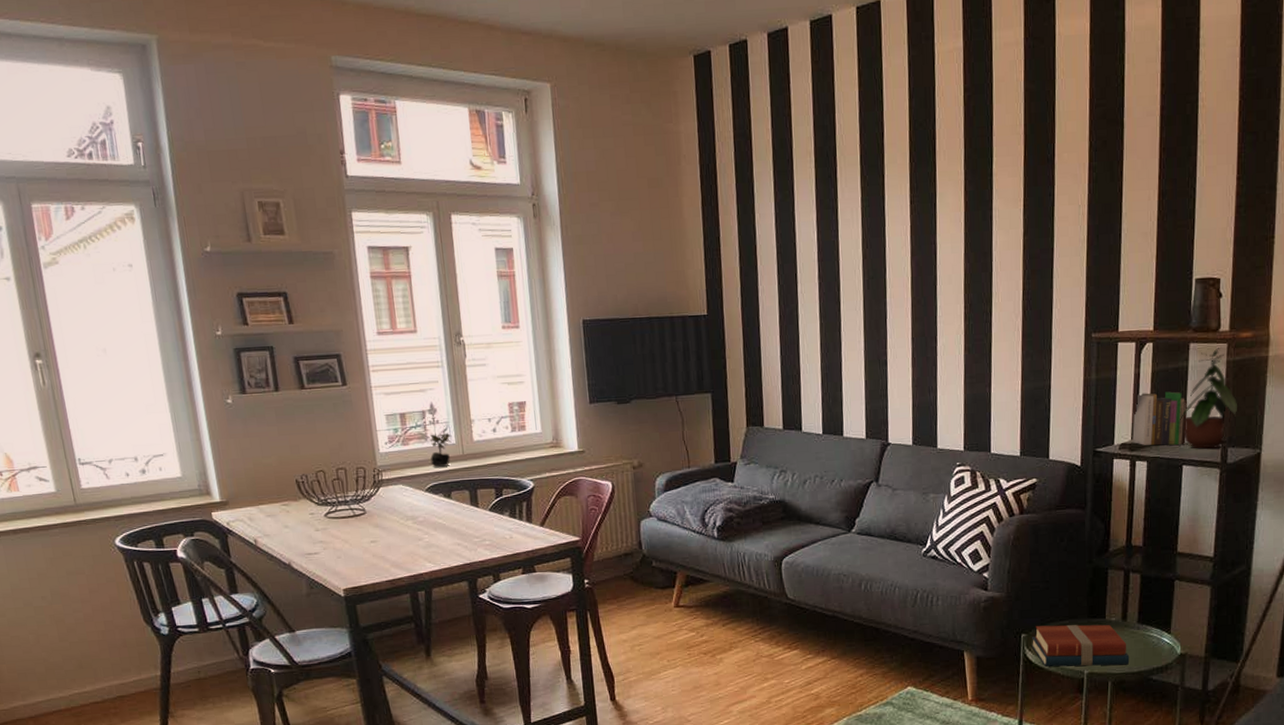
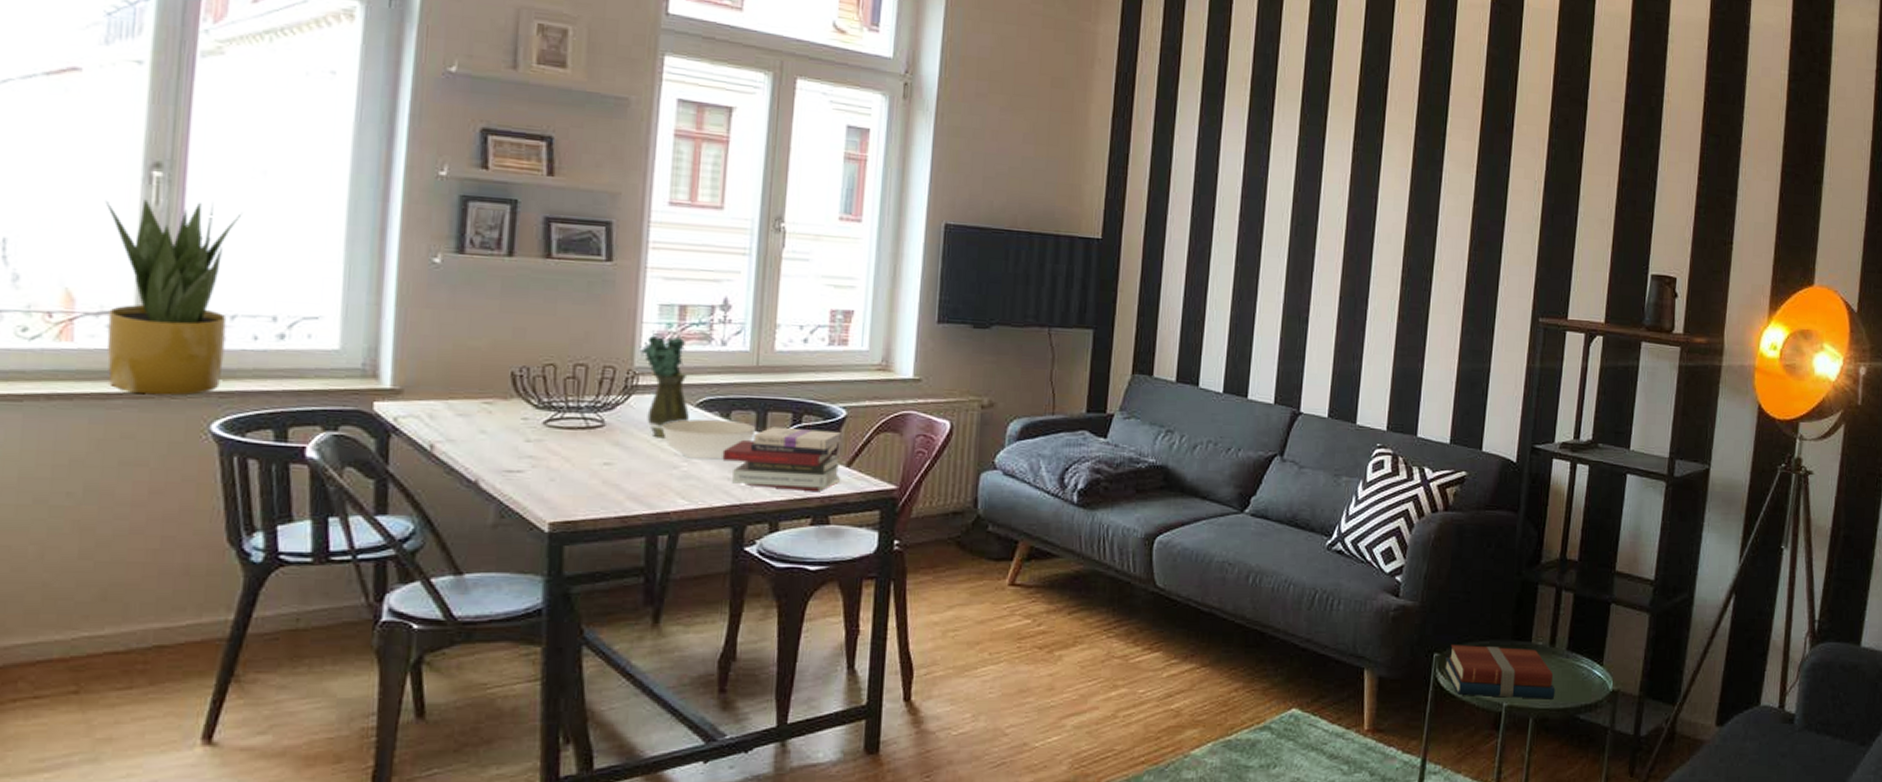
planter: none [12,378,114,524] -> present [105,199,243,396]
vase: none [379,436,424,519] -> present [641,330,690,439]
bowl: none [405,499,471,533] -> present [662,419,756,461]
succulent plant: present [428,431,452,468] -> none [710,333,747,379]
books: none [450,499,539,548] -> present [722,426,843,491]
books: present [1132,391,1188,446] -> none [1574,389,1636,450]
potted plant: present [1180,348,1238,449] -> none [1627,350,1689,460]

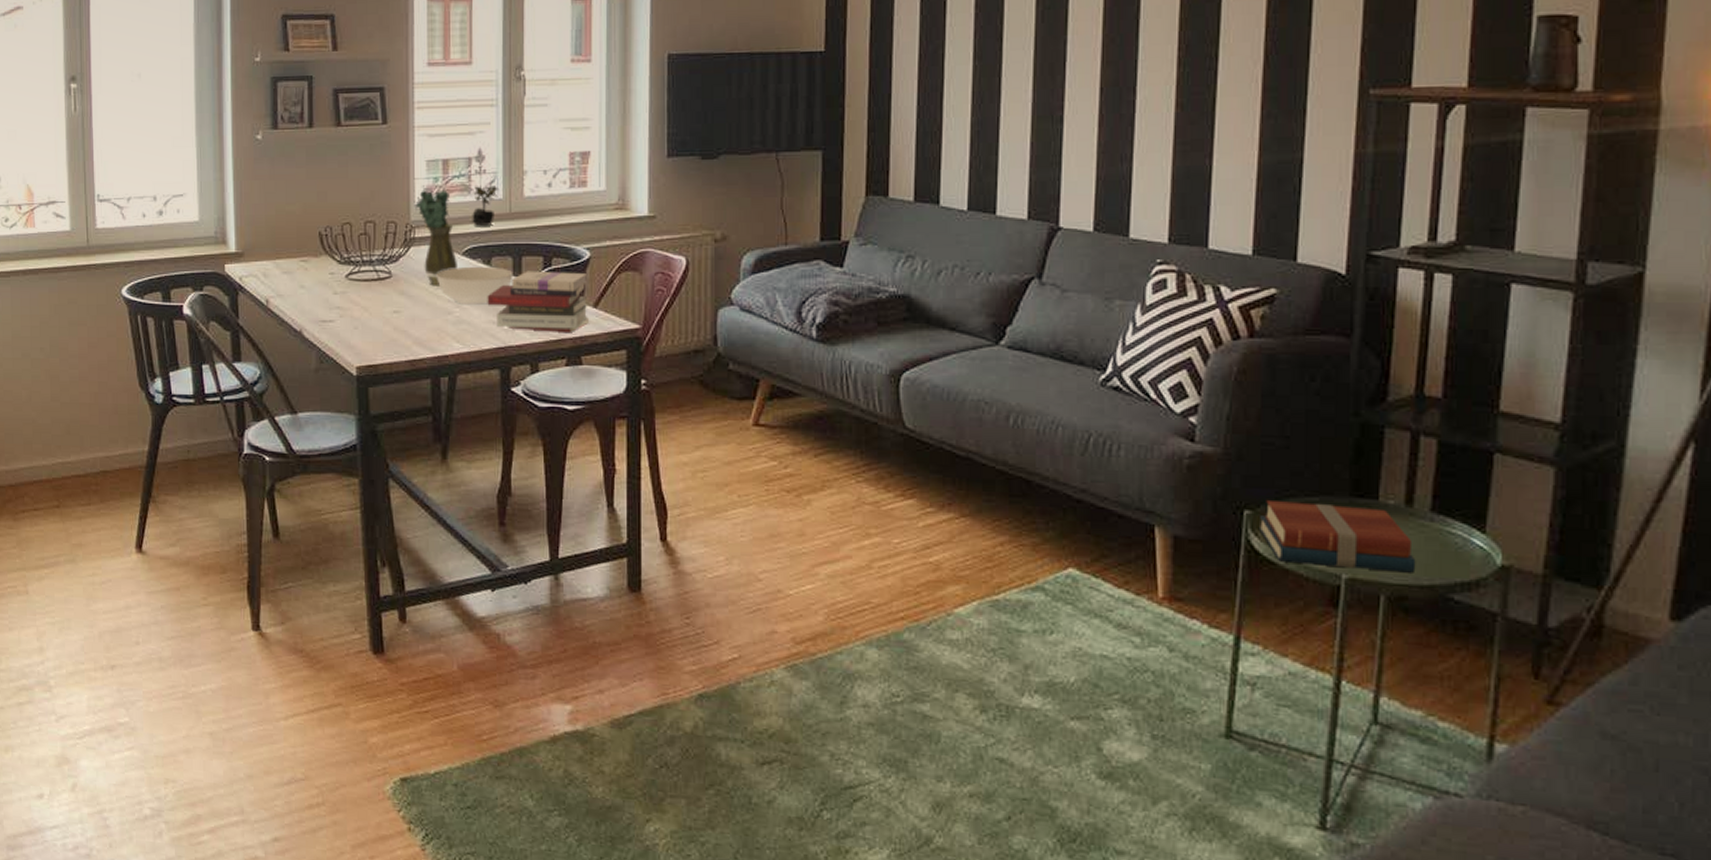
planter: present [105,199,243,396] -> none [44,105,128,267]
succulent plant: none [710,333,747,379] -> present [472,183,500,227]

